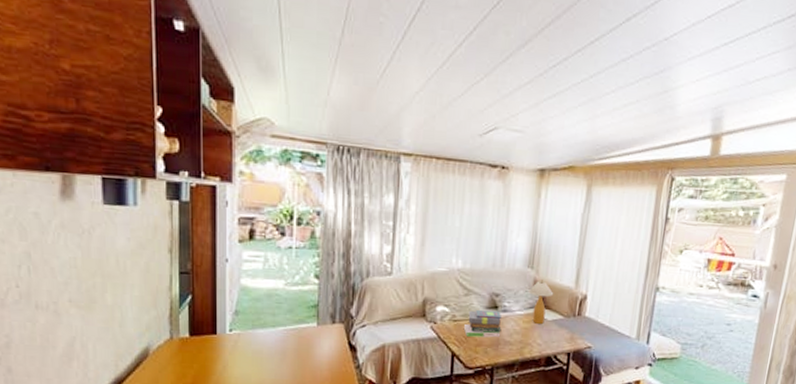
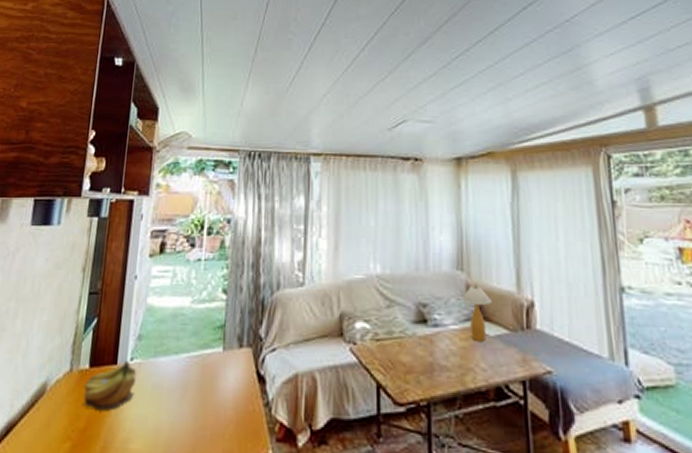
fruit: none [186,331,236,370] -> present [82,360,136,411]
books: present [463,309,502,338] -> none [388,324,434,362]

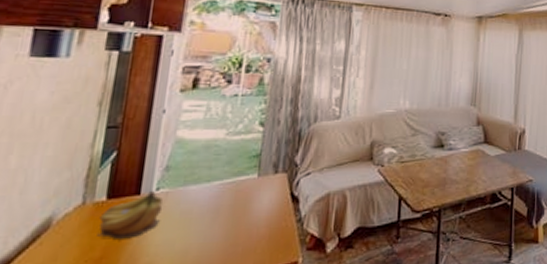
table lamp: present [461,284,493,341] -> none [472,116,496,160]

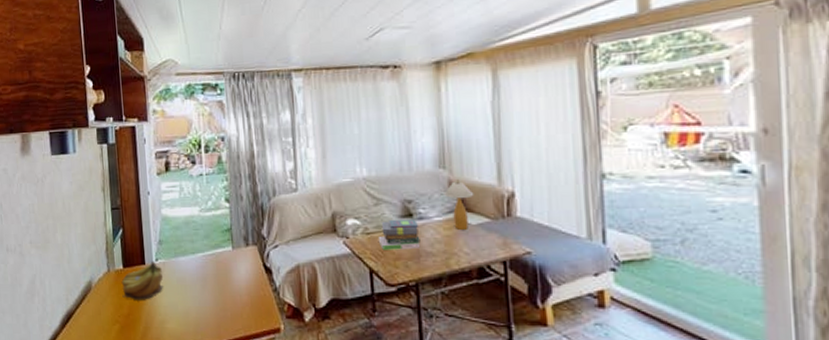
books: none [410,149,448,178] -> present [378,218,421,250]
table lamp: none [472,116,496,160] -> present [444,179,474,230]

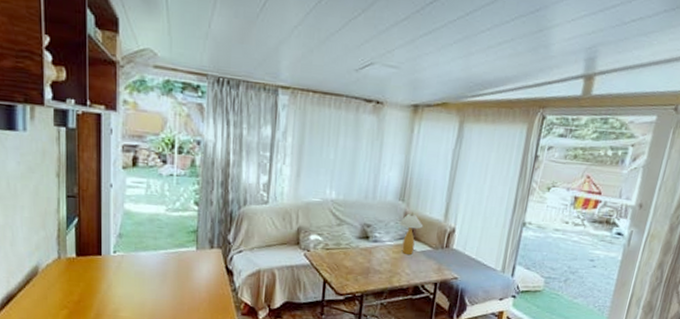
fruit: present [121,261,163,300] -> none [73,252,119,289]
books: present [378,218,421,250] -> none [335,239,372,267]

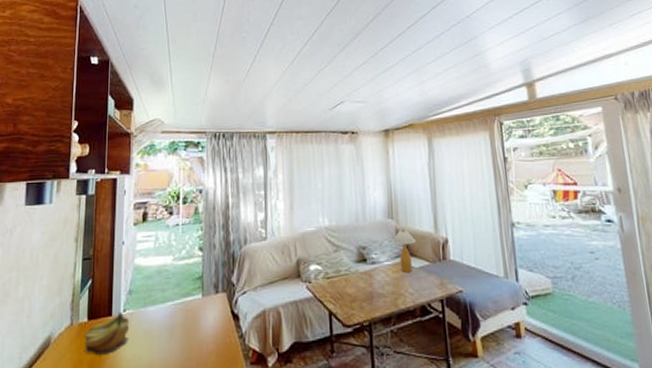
fruit: none [73,252,119,289] -> present [83,311,129,355]

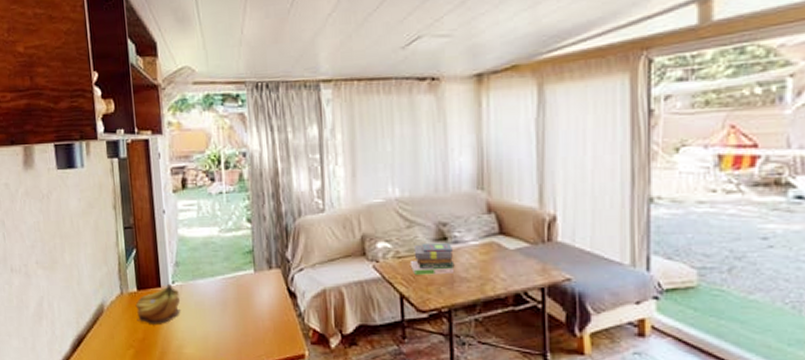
books: none [336,263,373,293] -> present [409,242,455,275]
table lamp: present [392,228,417,272] -> none [481,202,514,254]

